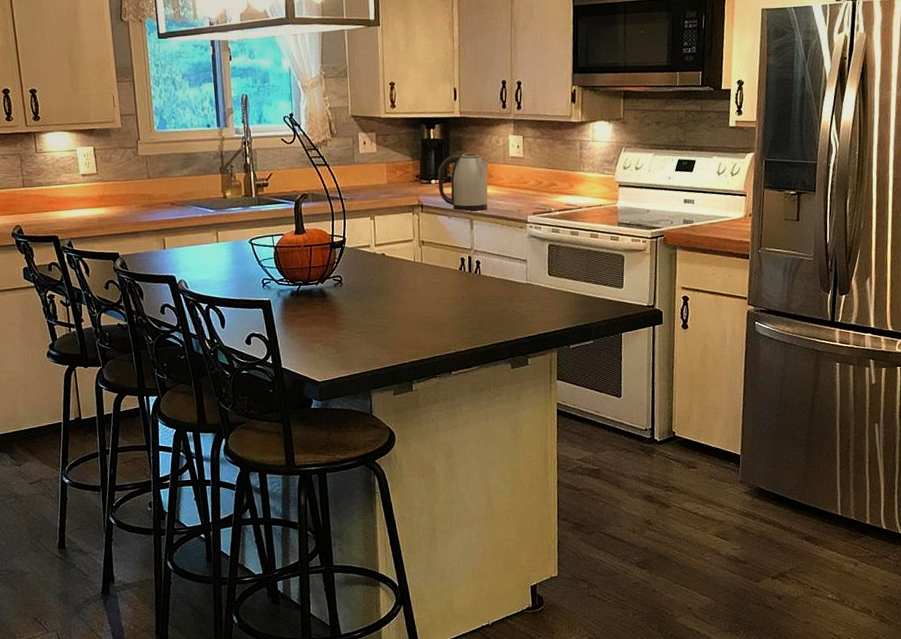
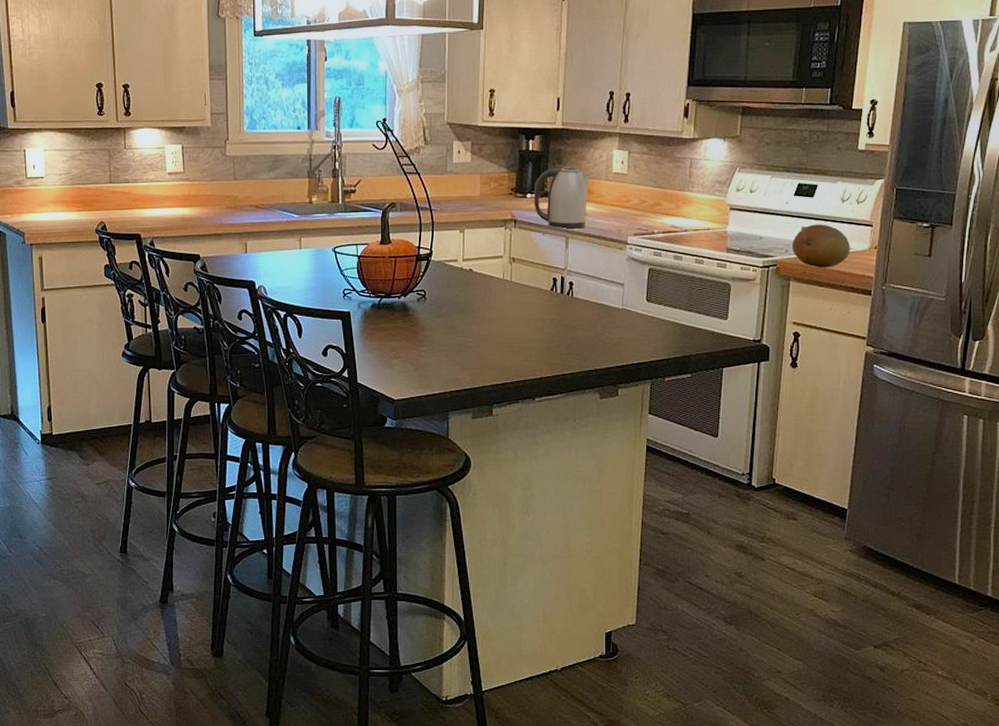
fruit: none [676,196,729,236] -> present [791,224,851,268]

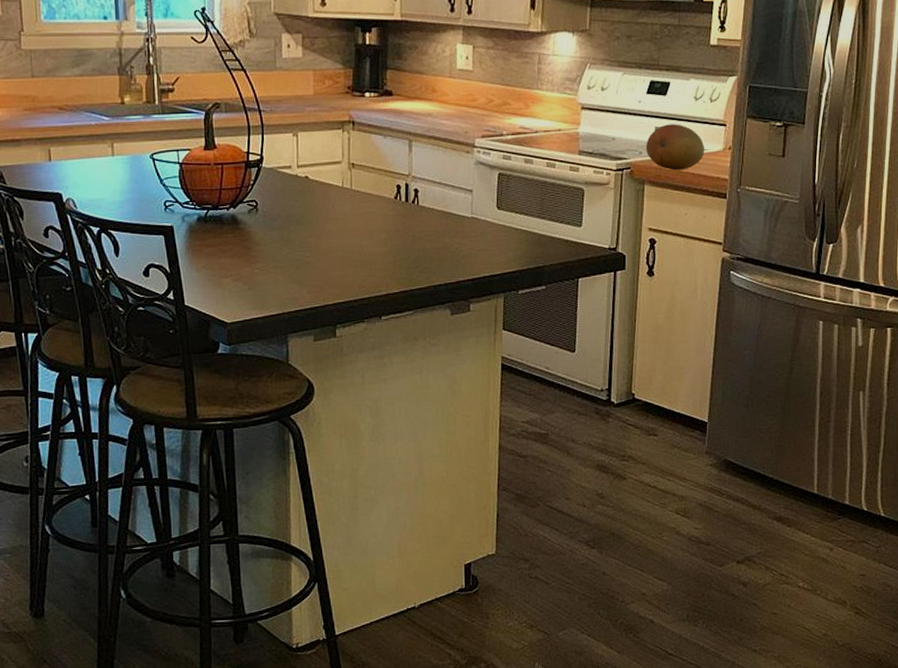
kettle: present [534,167,590,229] -> none [372,63,432,131]

